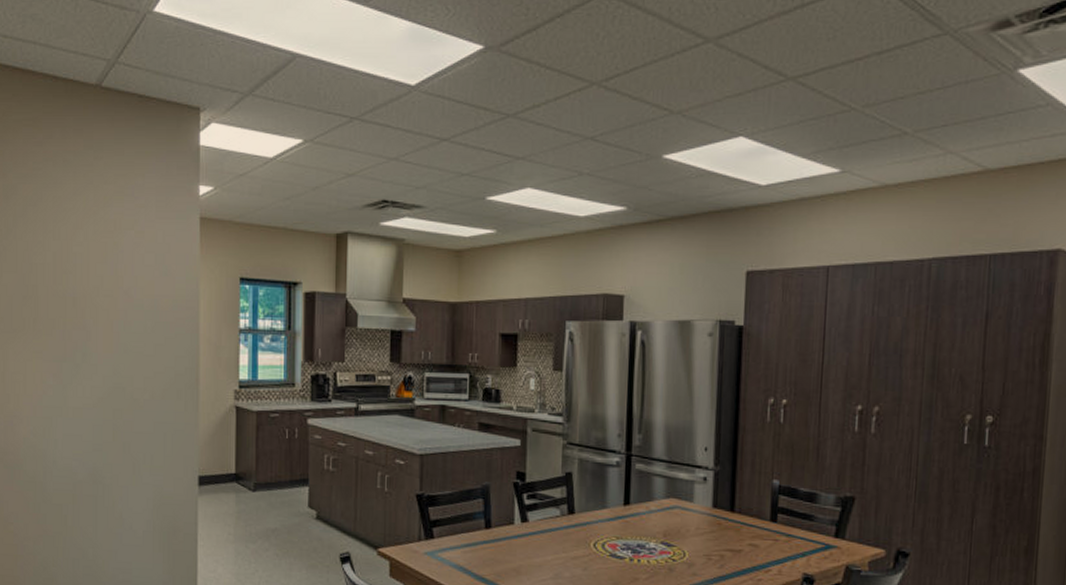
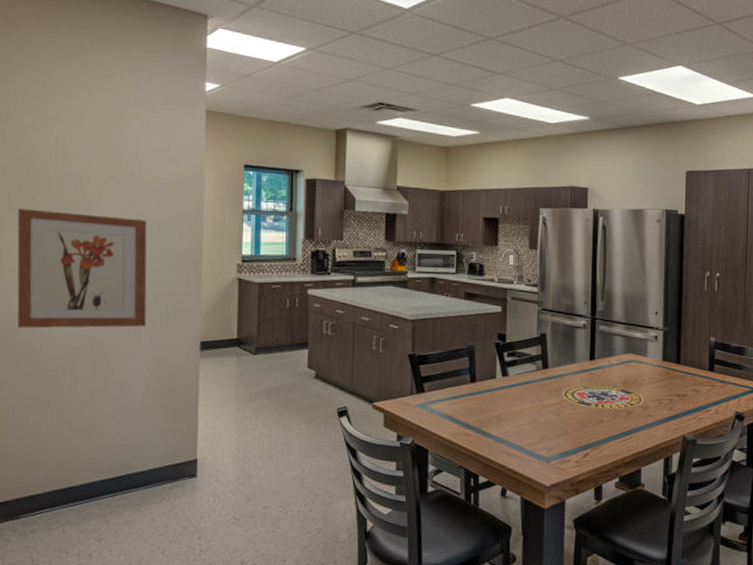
wall art: none [20,331,145,460] -> present [17,208,147,329]

